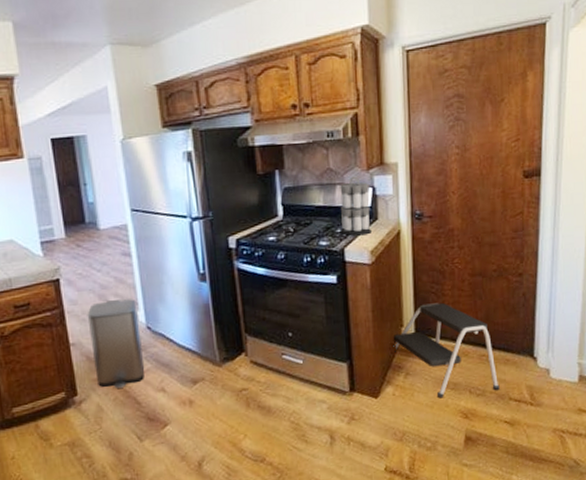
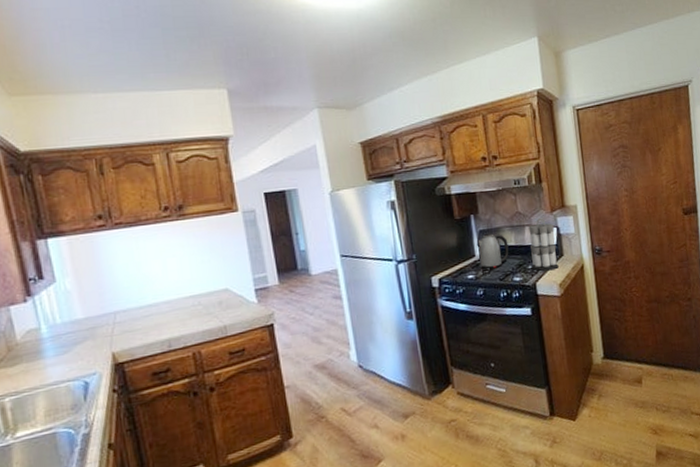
pedal bin: present [87,299,145,388] -> none [300,339,358,428]
kettle: none [281,192,316,232] -> present [477,234,509,270]
step stool: present [393,302,500,399] -> none [585,327,682,417]

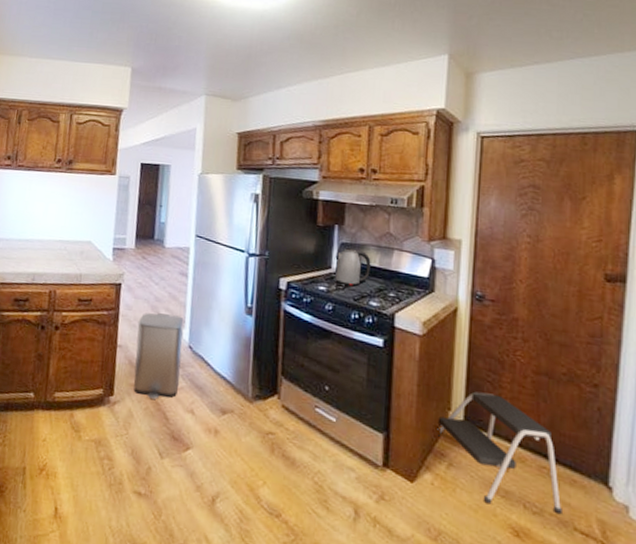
pedal bin: none [300,339,358,428] -> present [134,313,184,399]
spice rack: present [528,218,559,272] -> none [392,244,429,305]
step stool: none [585,327,682,417] -> present [437,391,562,515]

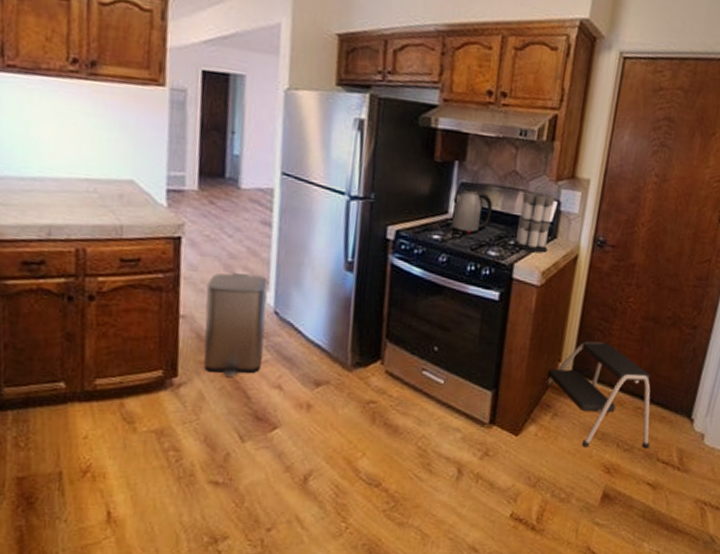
spice rack: none [392,244,429,305] -> present [512,185,555,254]

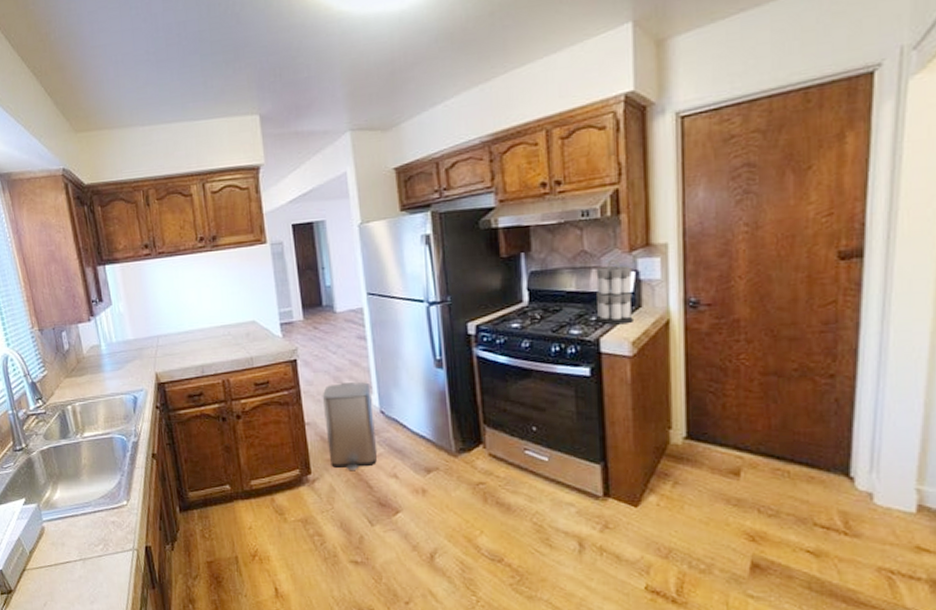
kettle: present [451,189,493,235] -> none [527,276,567,319]
step stool: present [546,341,651,449] -> none [658,404,800,515]

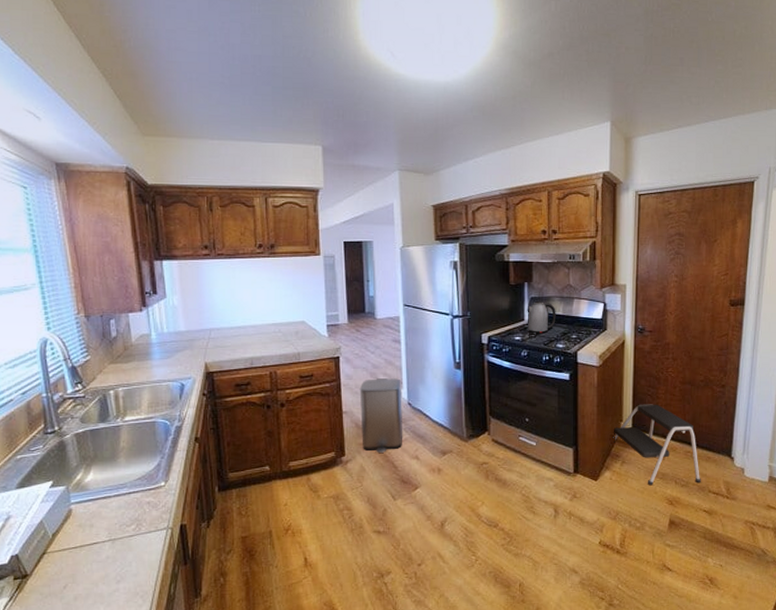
kettle: none [527,276,567,319] -> present [528,301,556,334]
spice rack: present [594,258,633,325] -> none [574,292,601,342]
step stool: none [658,404,800,515] -> present [613,404,701,486]

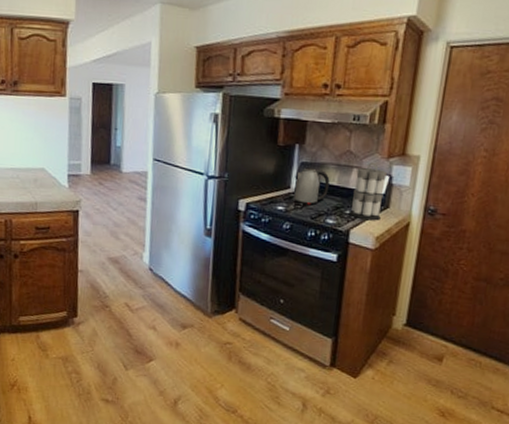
pedal bin: present [359,378,403,453] -> none [96,238,144,319]
spice rack: none [574,292,601,342] -> present [348,162,387,221]
step stool: present [613,404,701,486] -> none [381,298,484,397]

